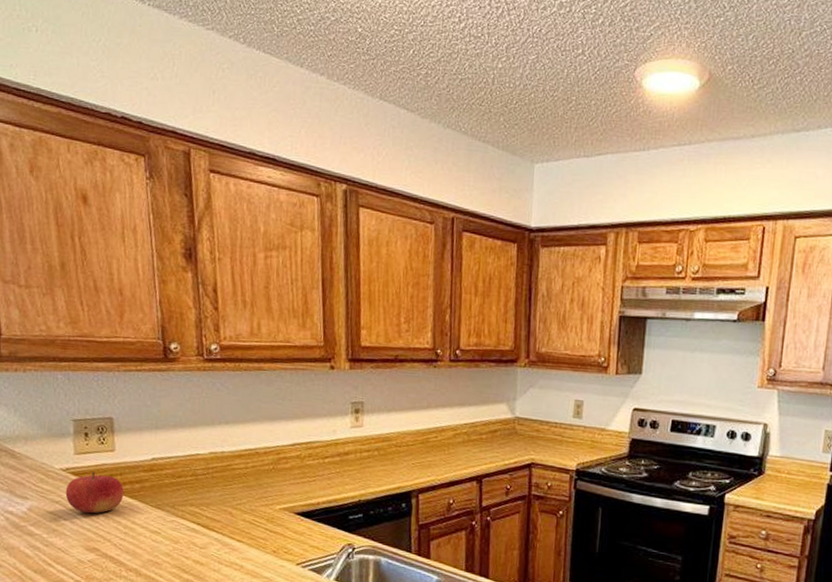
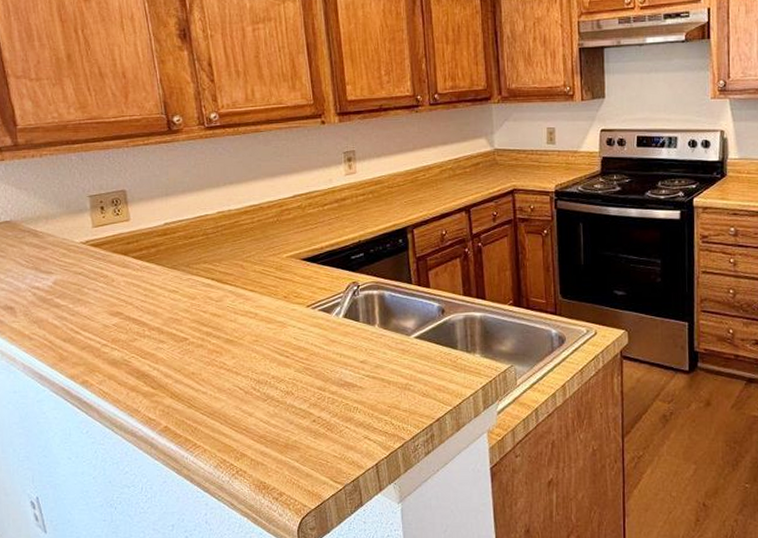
fruit: present [65,472,124,514] -> none [87,242,142,281]

